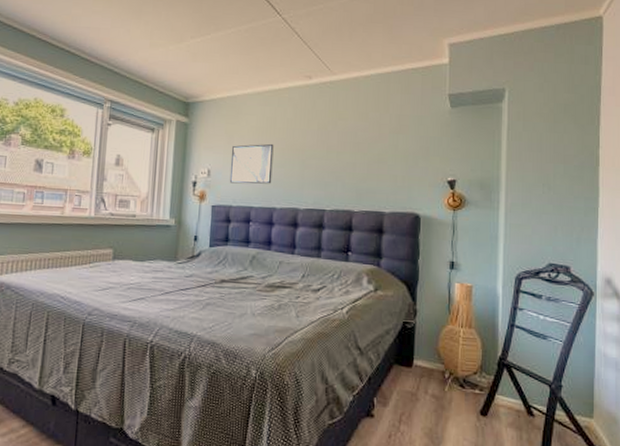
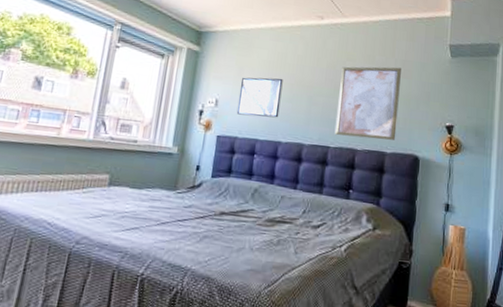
wall art: none [329,123,397,200] -> present [334,67,401,140]

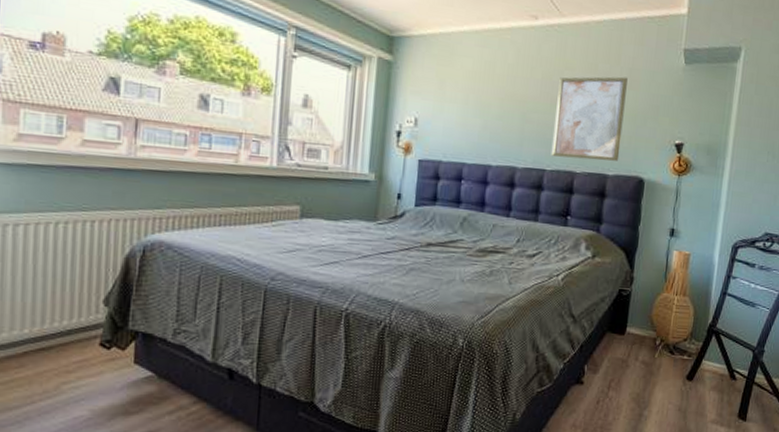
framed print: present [236,77,283,118] -> none [439,91,492,139]

